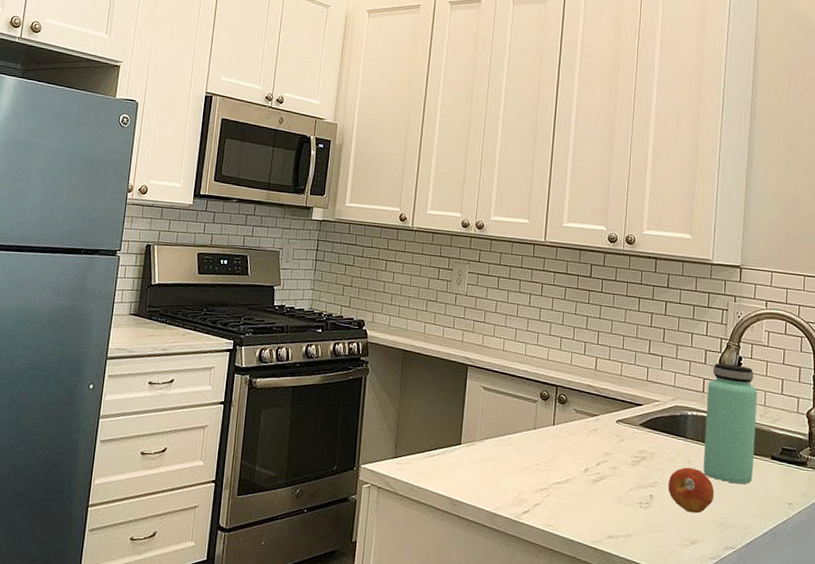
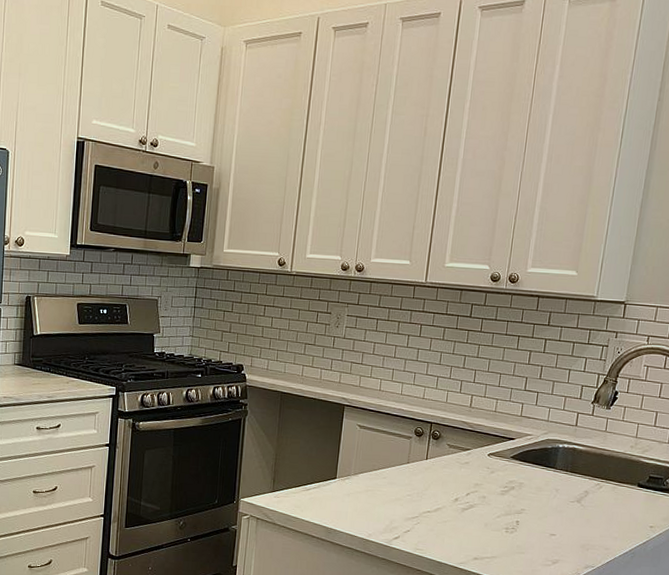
fruit: present [668,467,715,514] -> none [534,495,579,537]
bottle: present [703,363,758,484] -> none [570,398,631,510]

